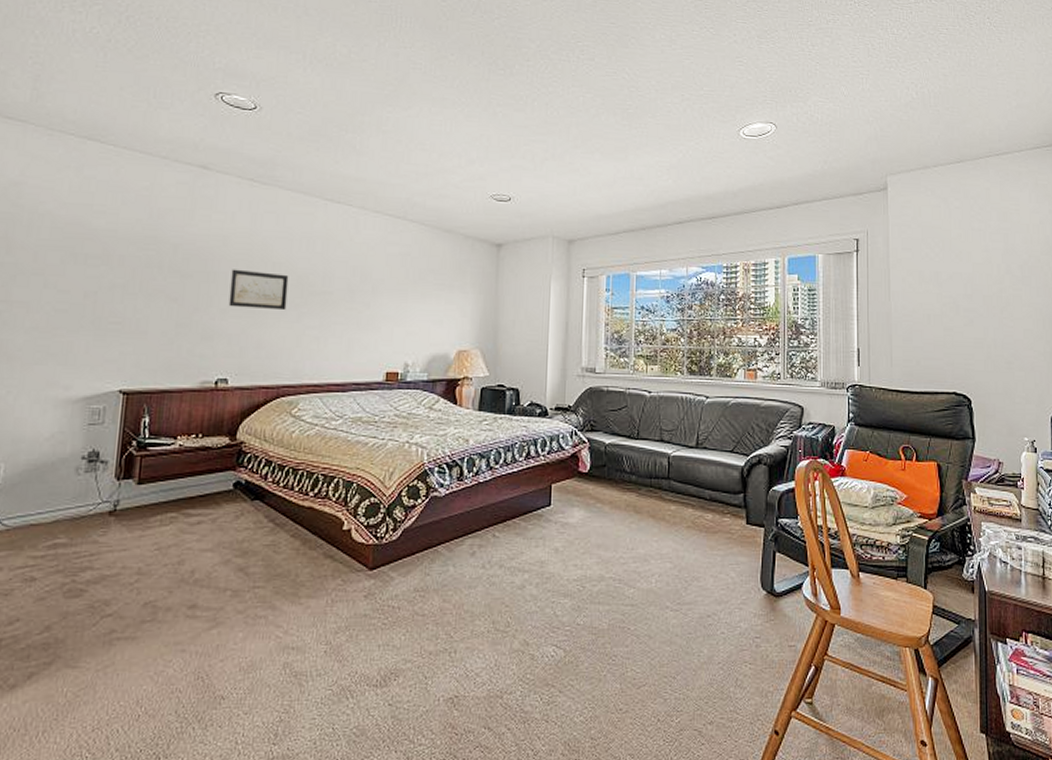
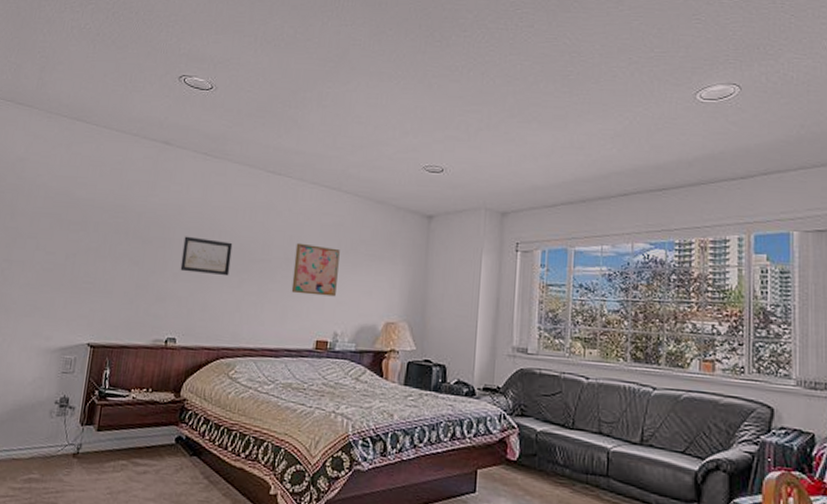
wall art: none [357,273,408,327] -> present [291,242,340,297]

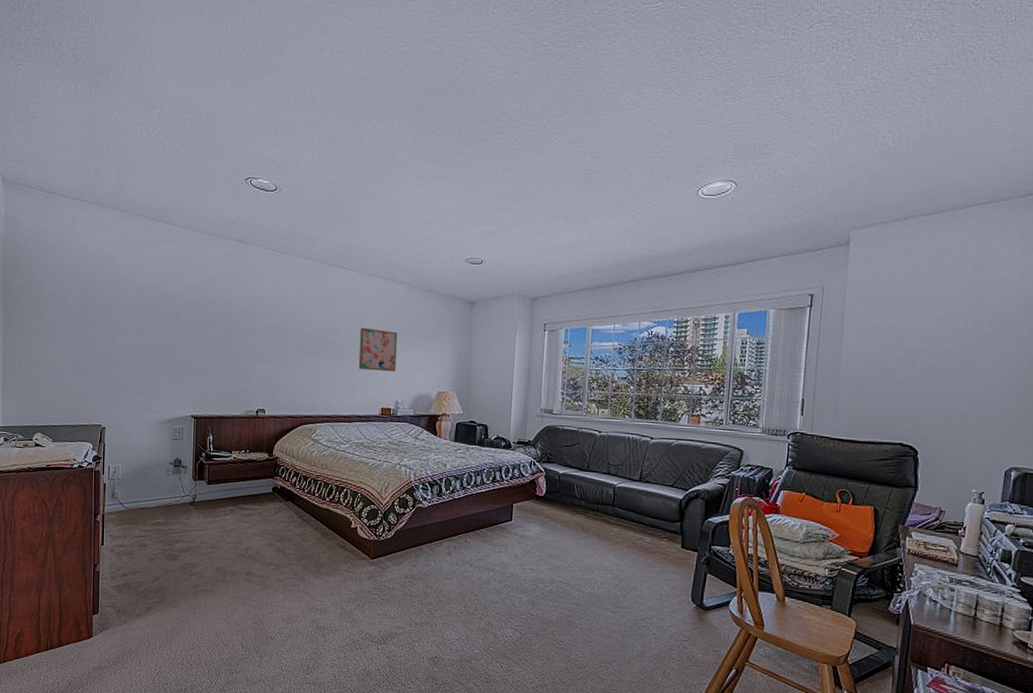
wall art: present [180,236,233,276] -> none [263,323,306,357]

